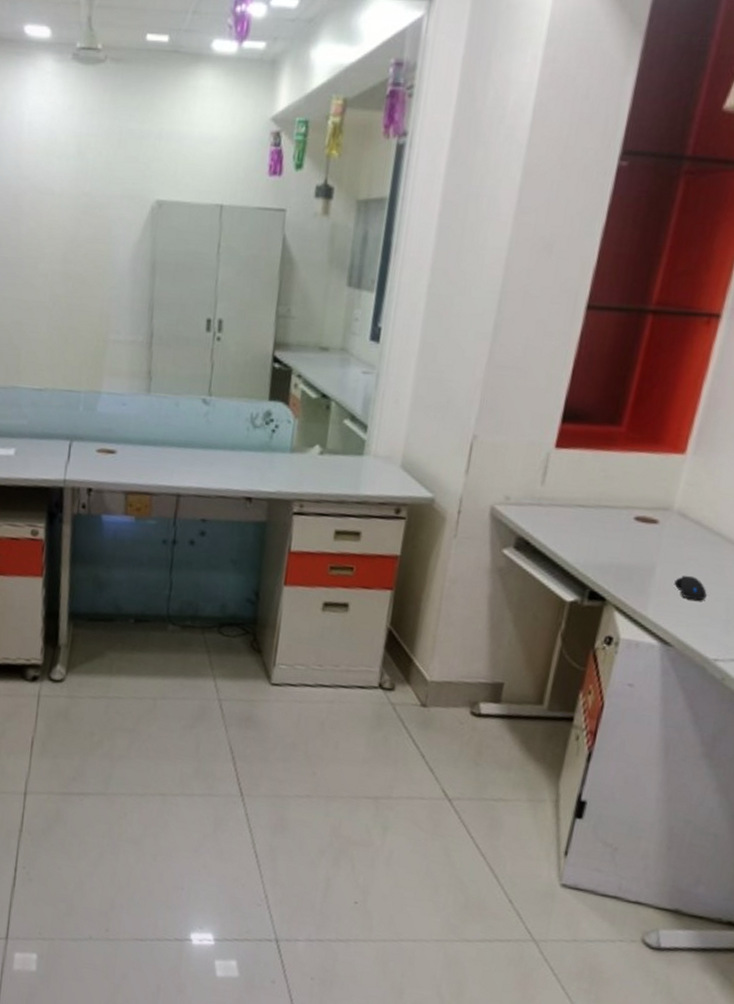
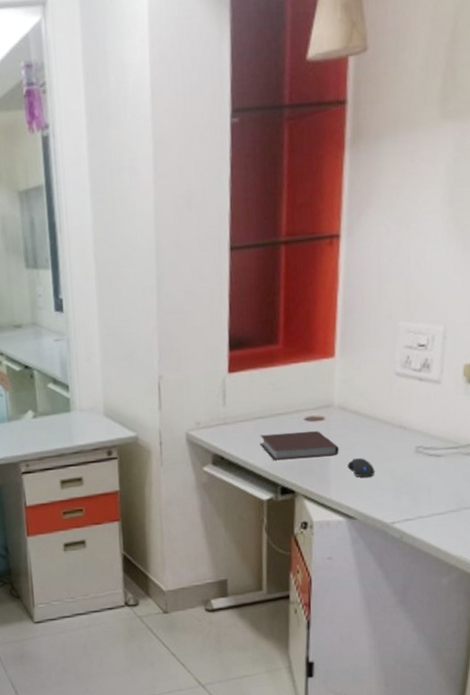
notebook: none [575,526,669,568] -> present [260,430,339,461]

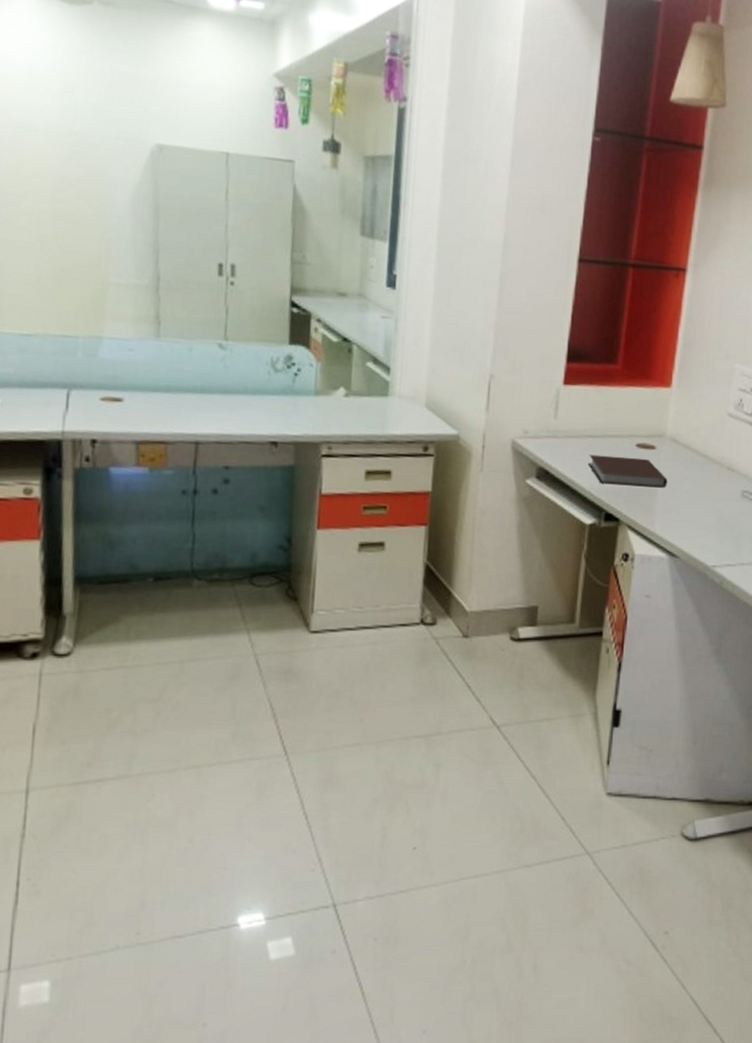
computer mouse: present [347,457,375,477] -> none [674,493,701,515]

